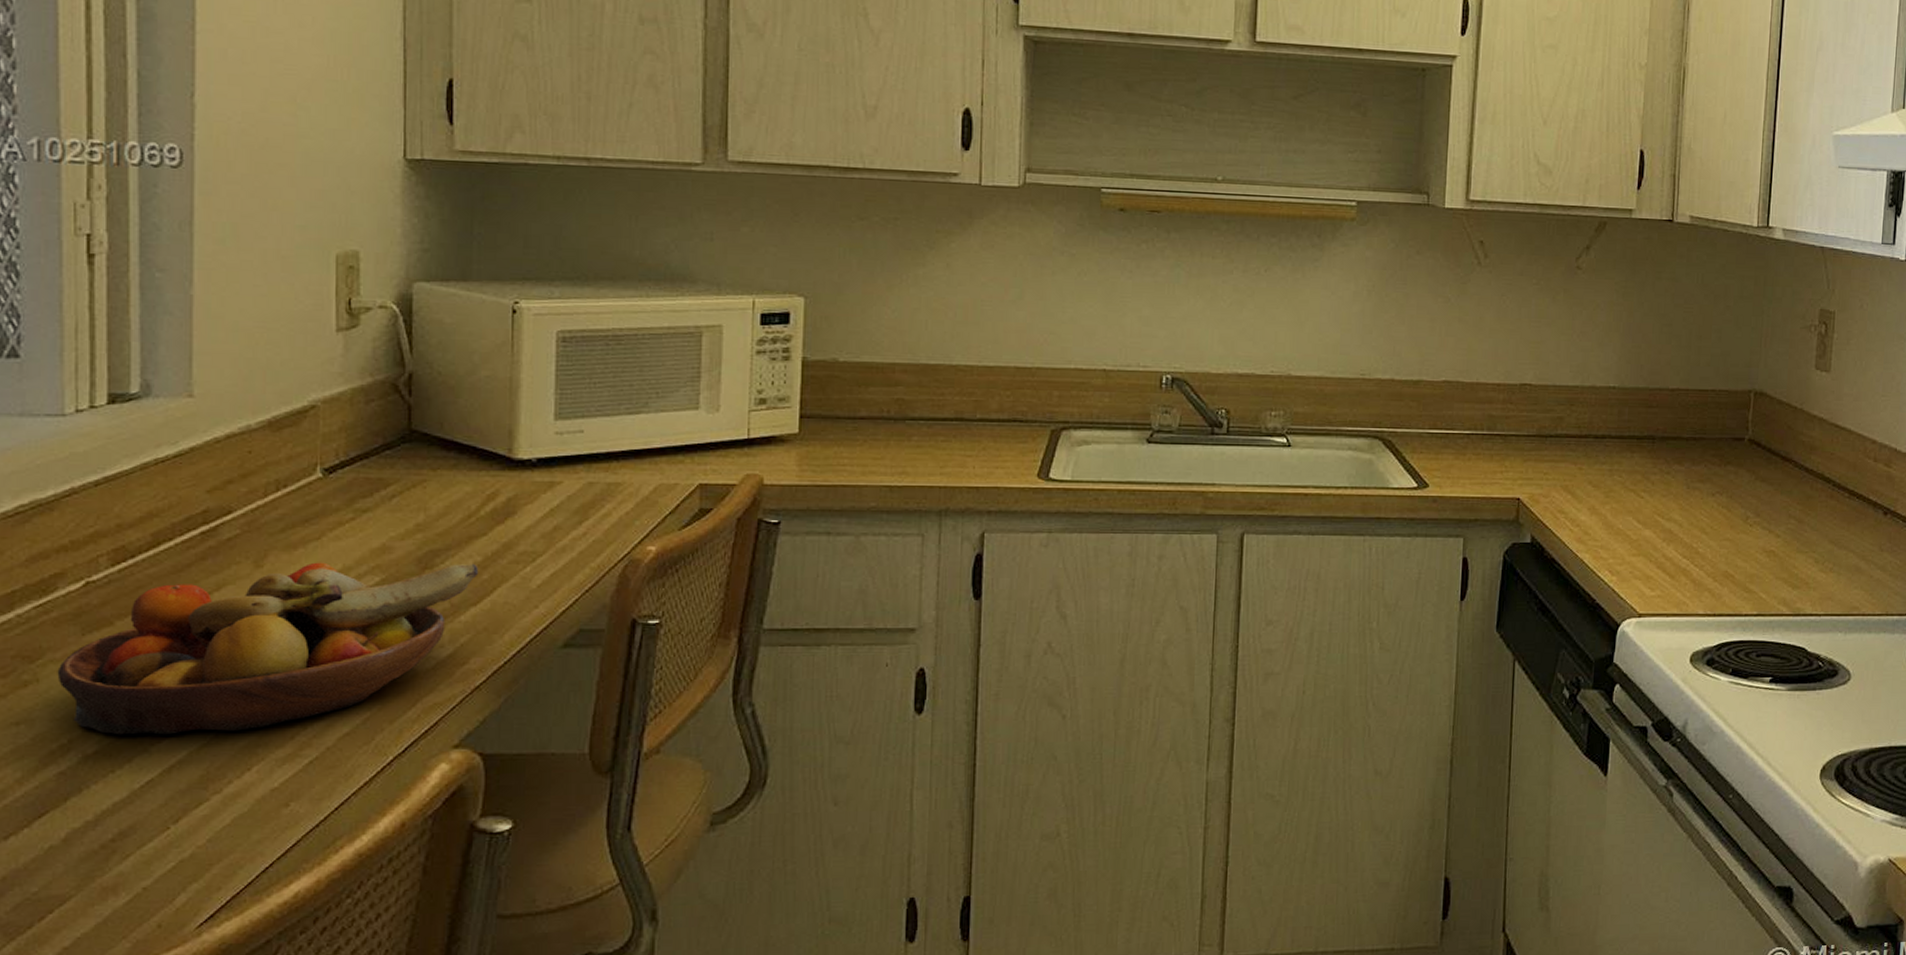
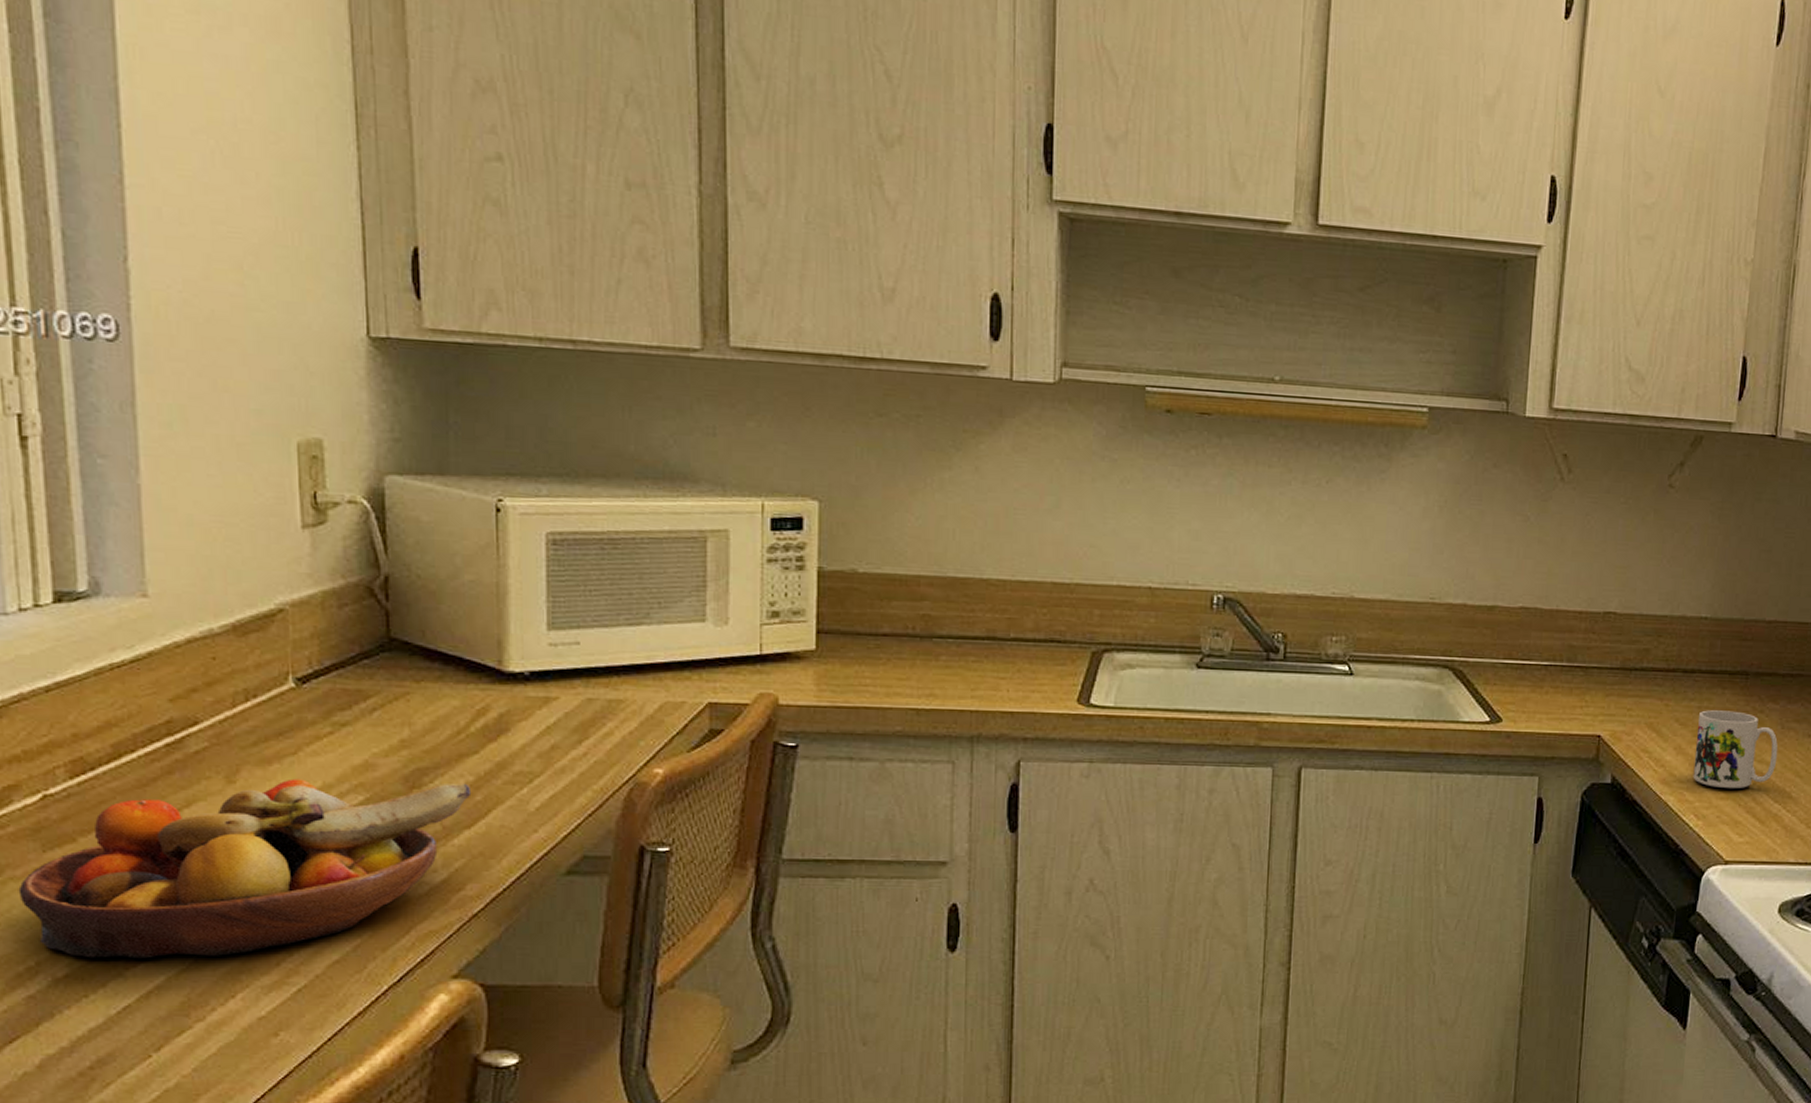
mug: none [1606,473,1685,546] -> present [1693,710,1778,789]

